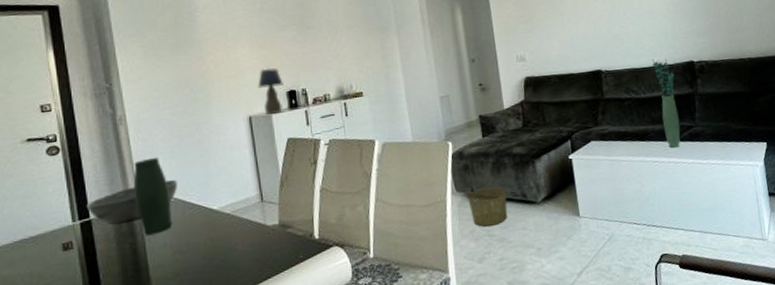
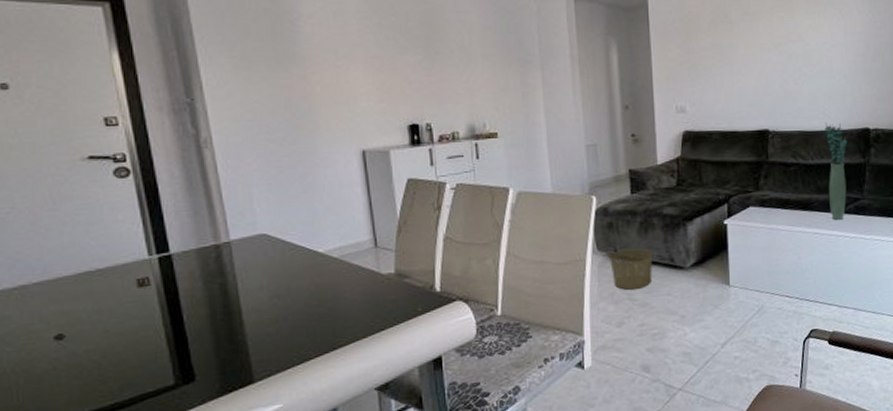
bowl: present [86,179,178,225] -> none [165,215,277,262]
vase: present [133,157,172,236] -> none [222,188,269,277]
table lamp: present [258,68,283,115] -> none [374,96,404,150]

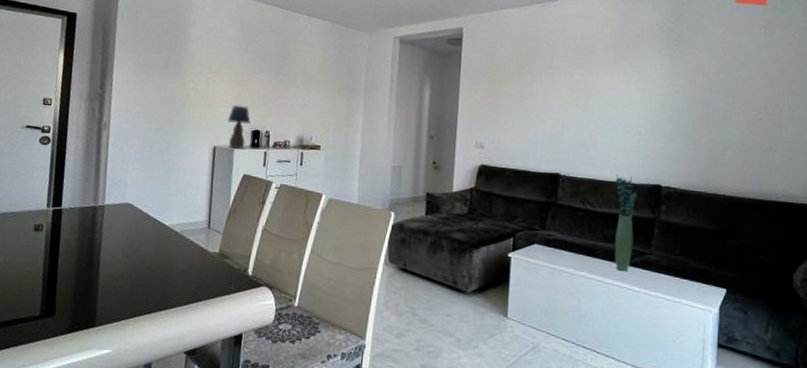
table lamp: none [374,96,404,150] -> present [227,104,251,149]
basket: present [608,248,653,290] -> none [398,265,439,305]

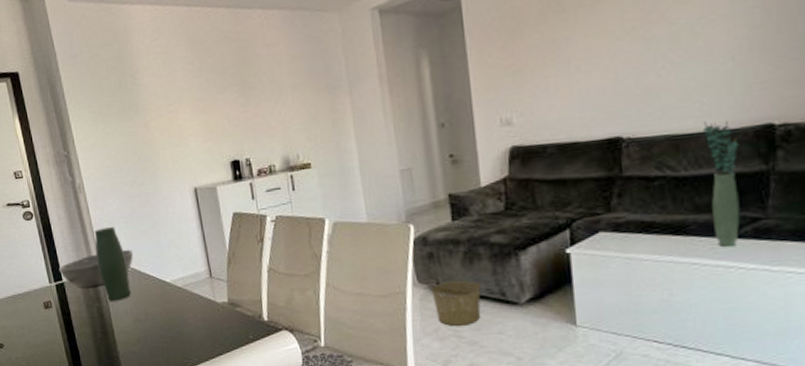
bowl: none [60,187,141,220] -> present [59,249,134,289]
vase: none [101,165,132,236] -> present [94,226,131,302]
table lamp: present [227,104,251,149] -> none [201,135,227,186]
basket: none [398,265,439,305] -> present [430,280,481,326]

